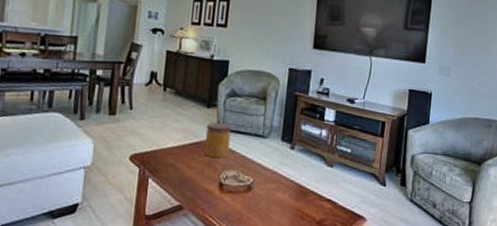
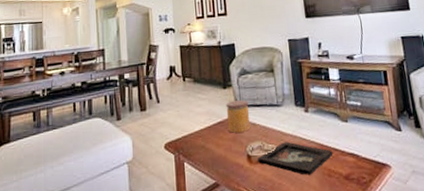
decorative tray: none [230,176,311,214] -> present [258,141,334,175]

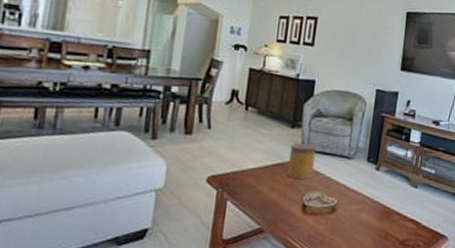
decorative tray: present [258,141,334,175] -> none [313,197,395,235]

